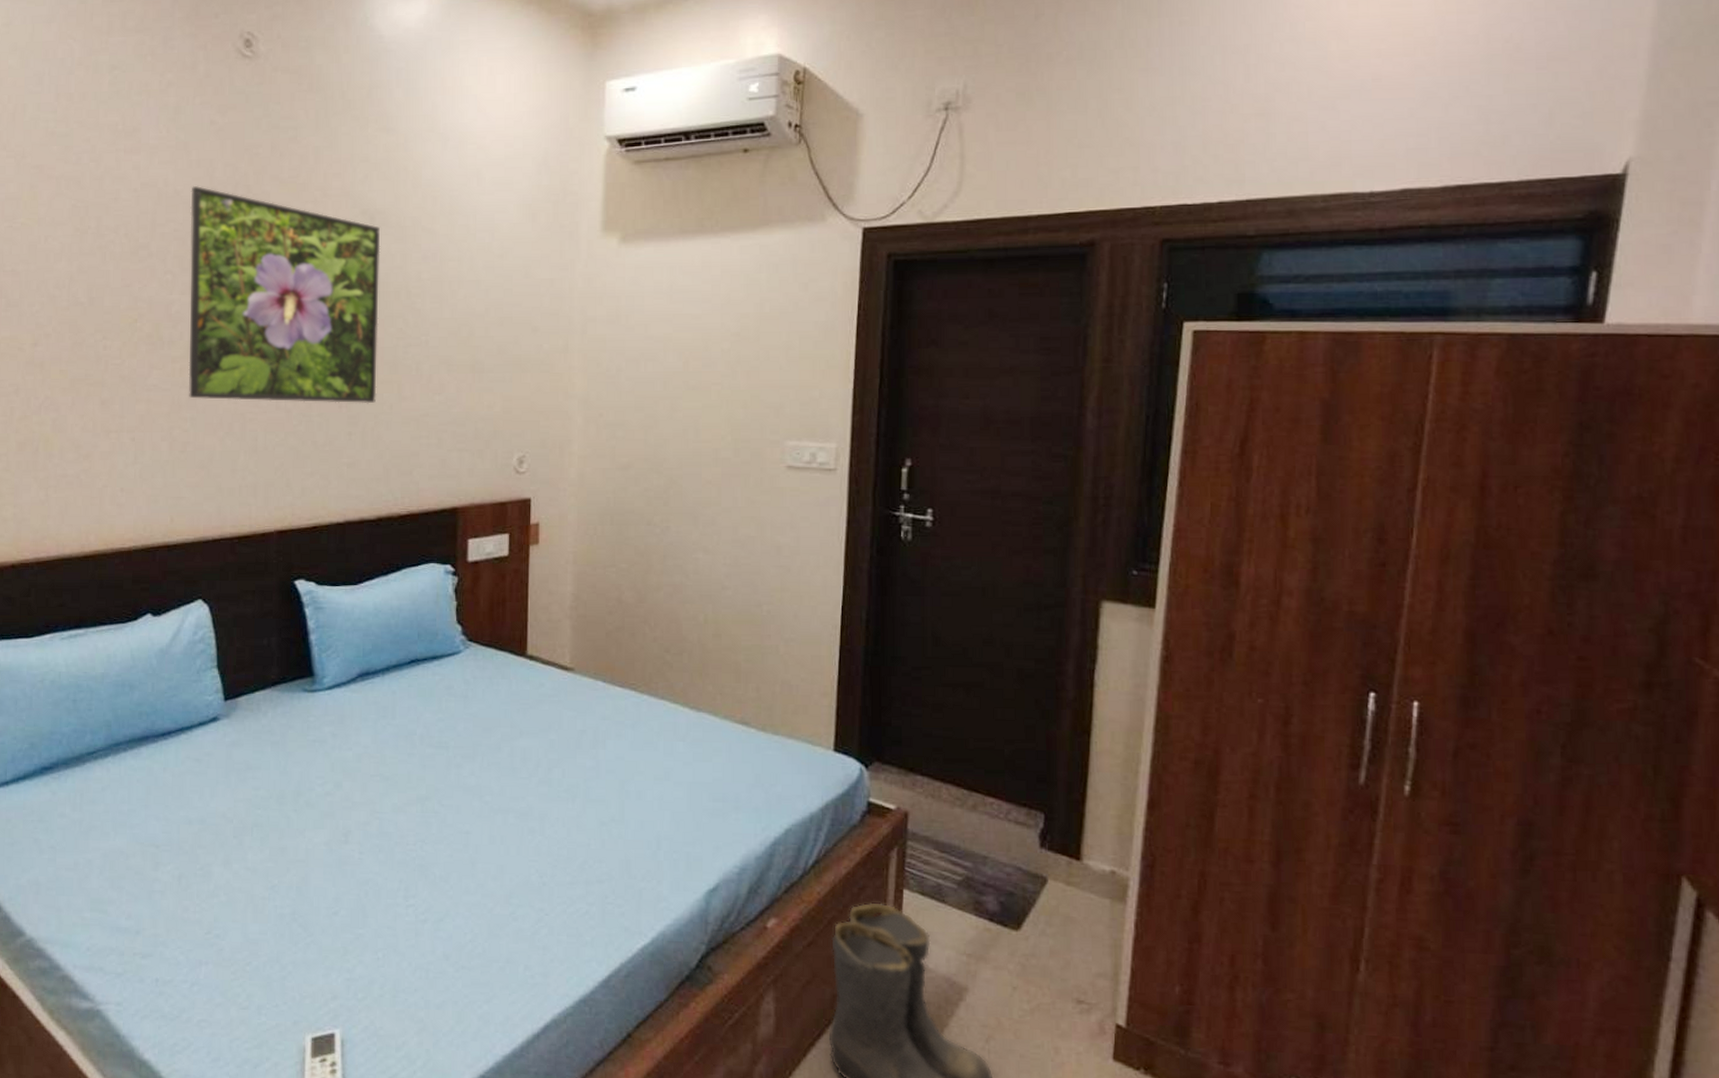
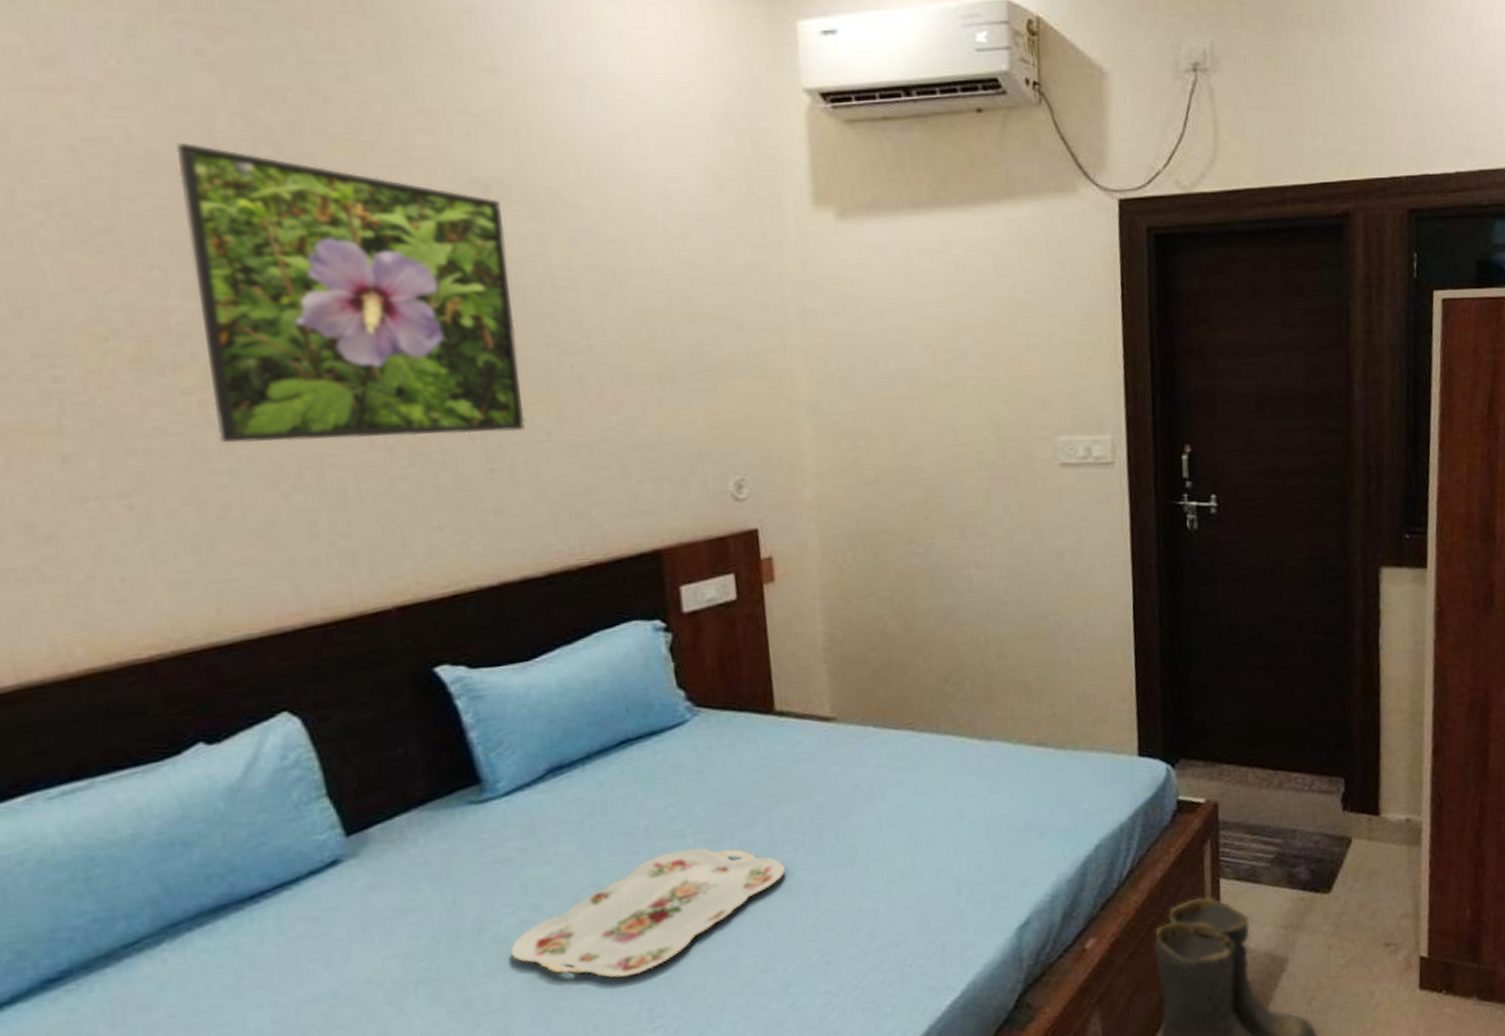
serving tray: none [316,759,521,858] -> present [510,847,786,978]

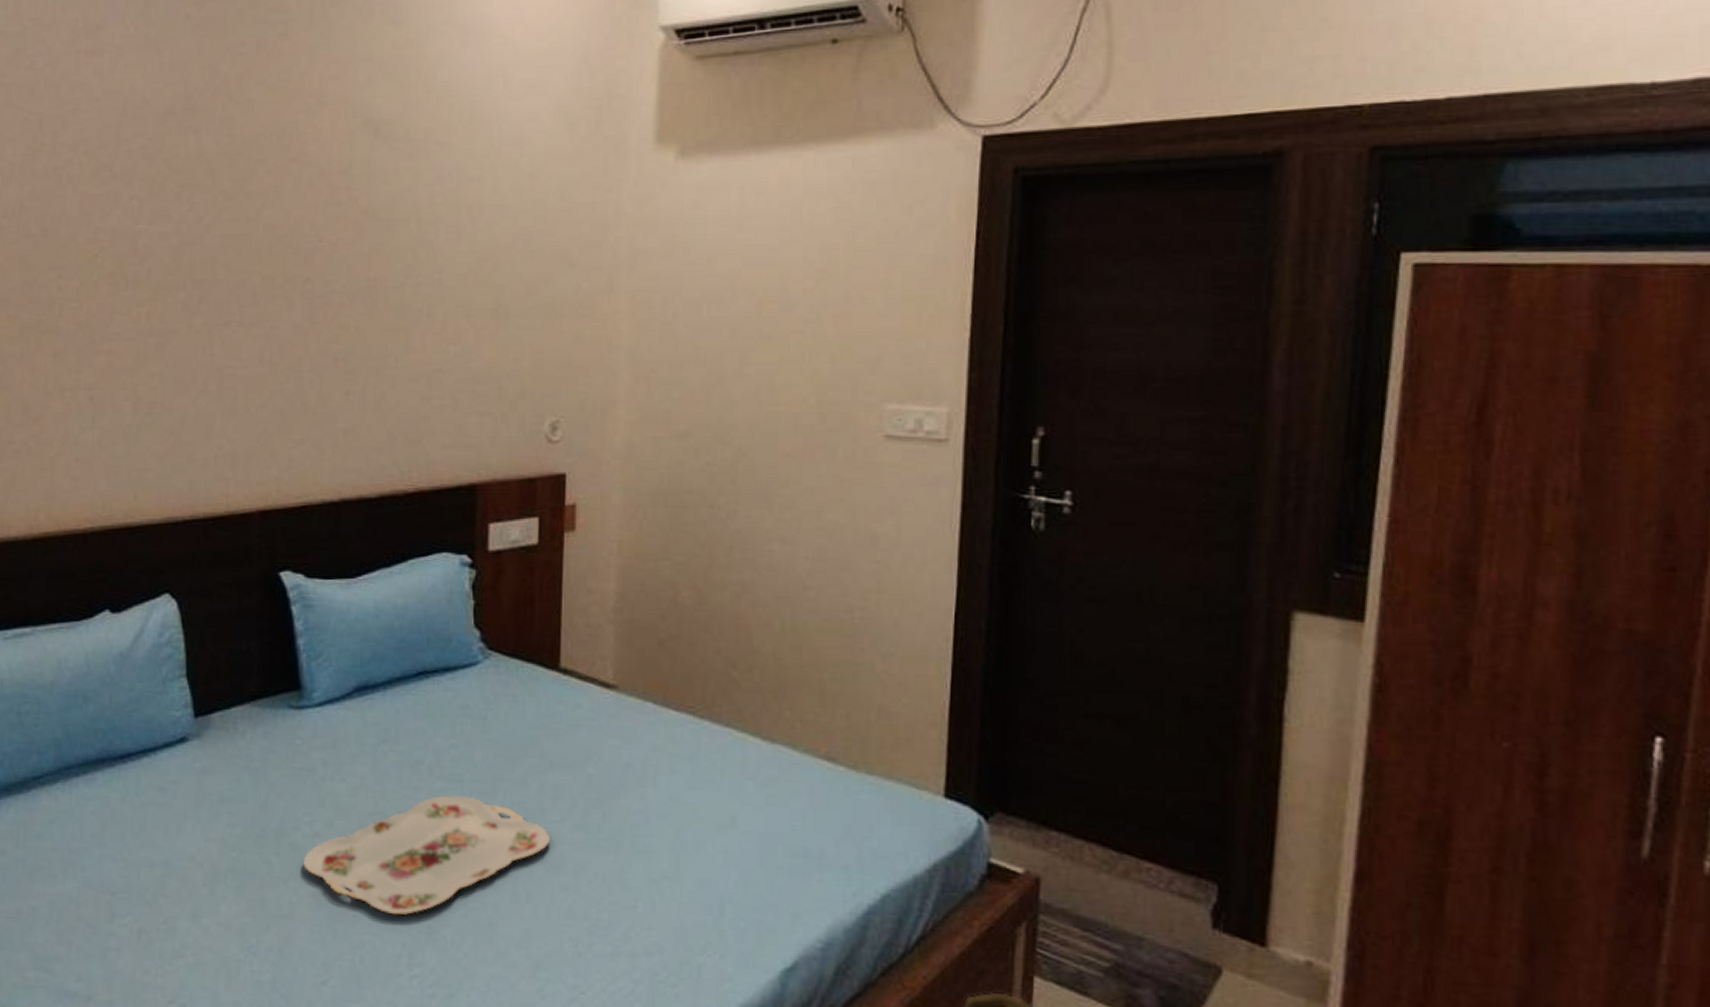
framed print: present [176,143,526,443] -> none [156,93,386,357]

